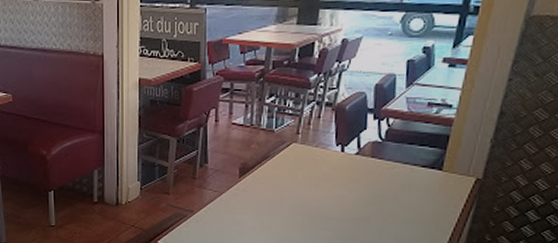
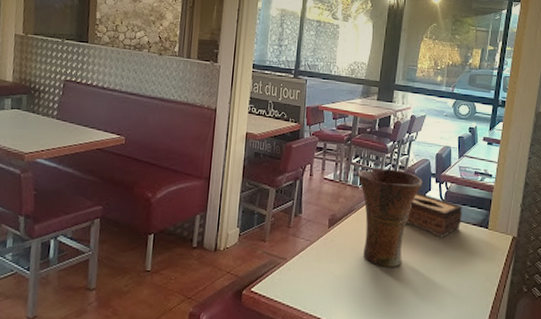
vase: none [272,106,356,218] -> present [357,167,422,268]
tissue box: none [332,133,408,183] -> present [405,193,462,238]

